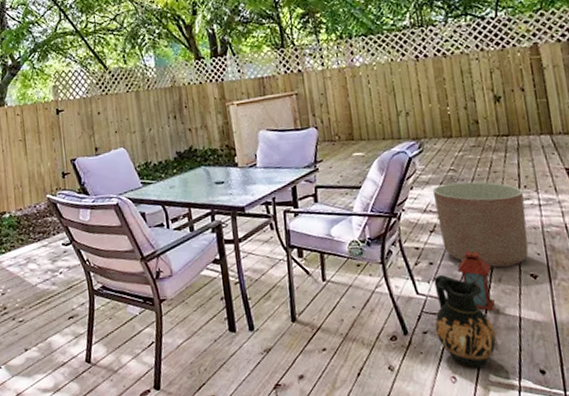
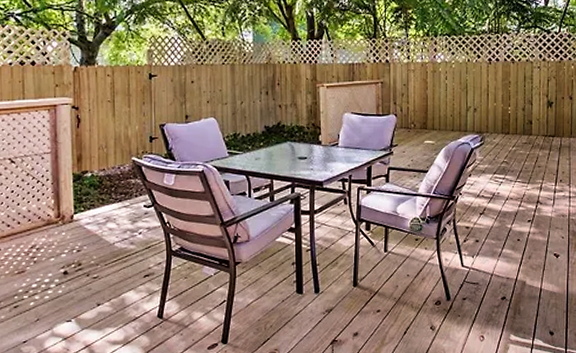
planter: present [432,181,529,268] -> none [487,173,559,247]
ceramic jug: present [434,275,496,369] -> none [473,251,519,330]
lantern: present [457,240,496,312] -> none [497,223,524,283]

